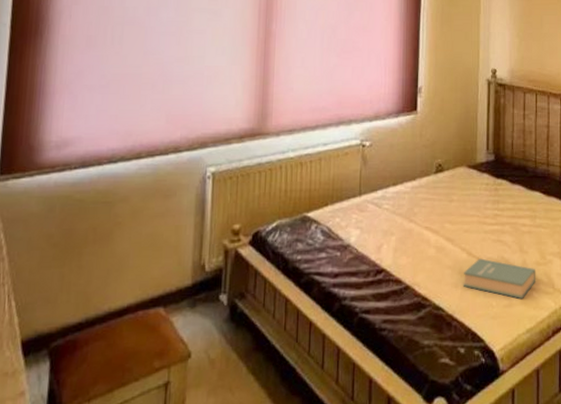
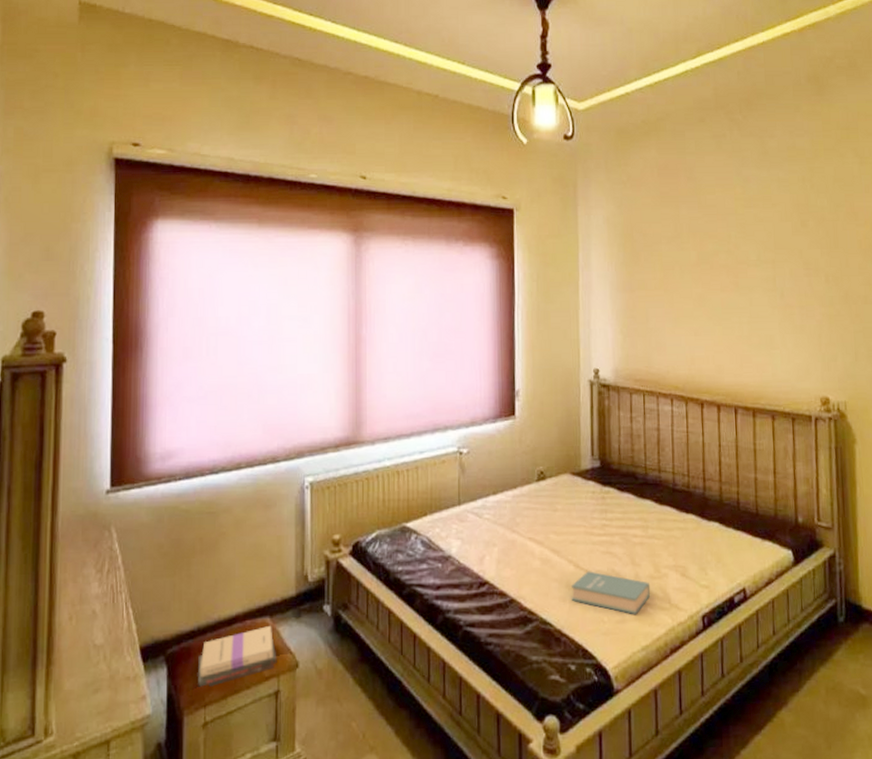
books: none [83,315,169,381] -> present [198,625,277,687]

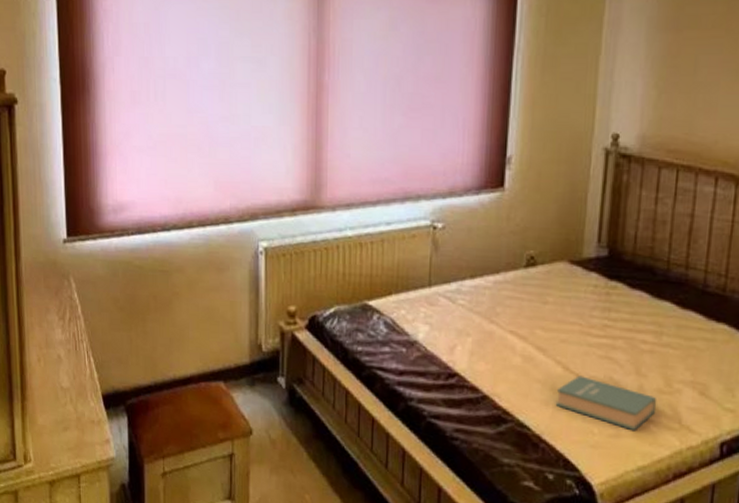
books: present [198,625,277,687] -> none [156,390,231,441]

